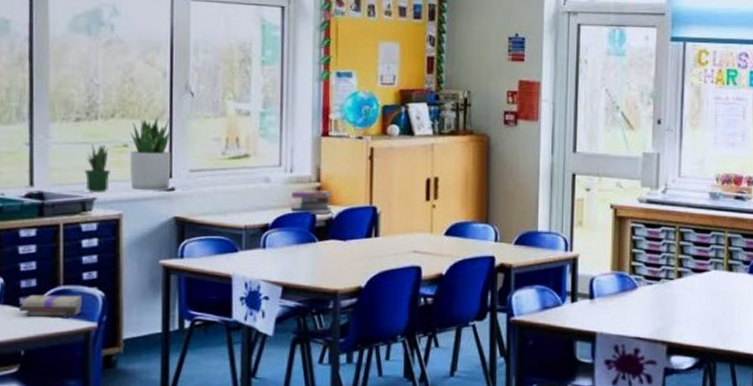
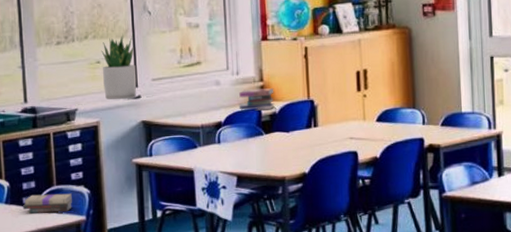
planter: present [84,144,110,193] -> none [66,62,87,104]

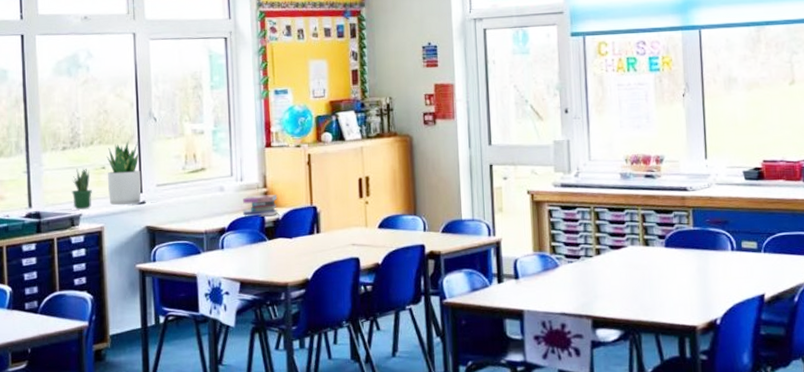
books: present [22,193,73,214] -> none [24,299,76,319]
planter: none [66,62,87,104] -> present [71,168,92,210]

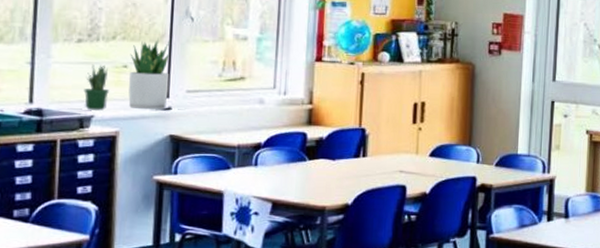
books: present [242,195,278,217] -> none [282,111,324,135]

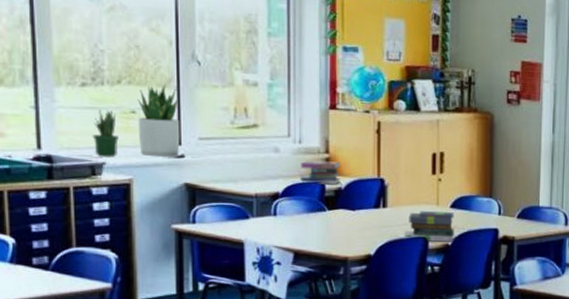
books: none [282,111,324,135] -> present [300,160,341,185]
books: none [383,160,434,191] -> present [405,211,455,242]

